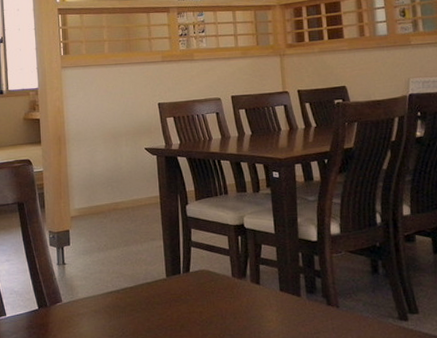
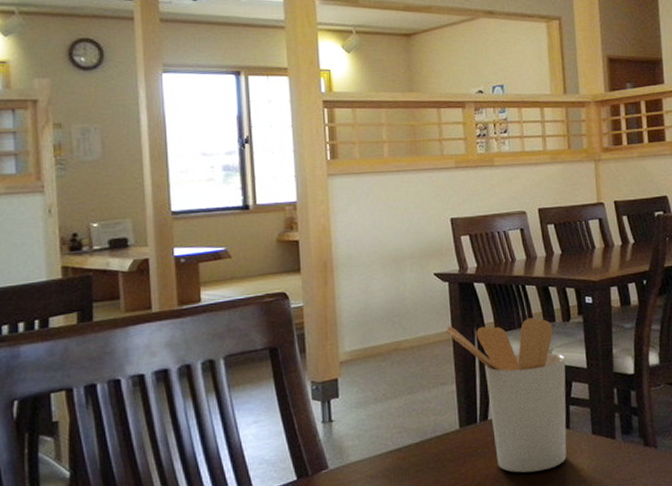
utensil holder: none [155,188,257,320] -> present [446,317,567,473]

